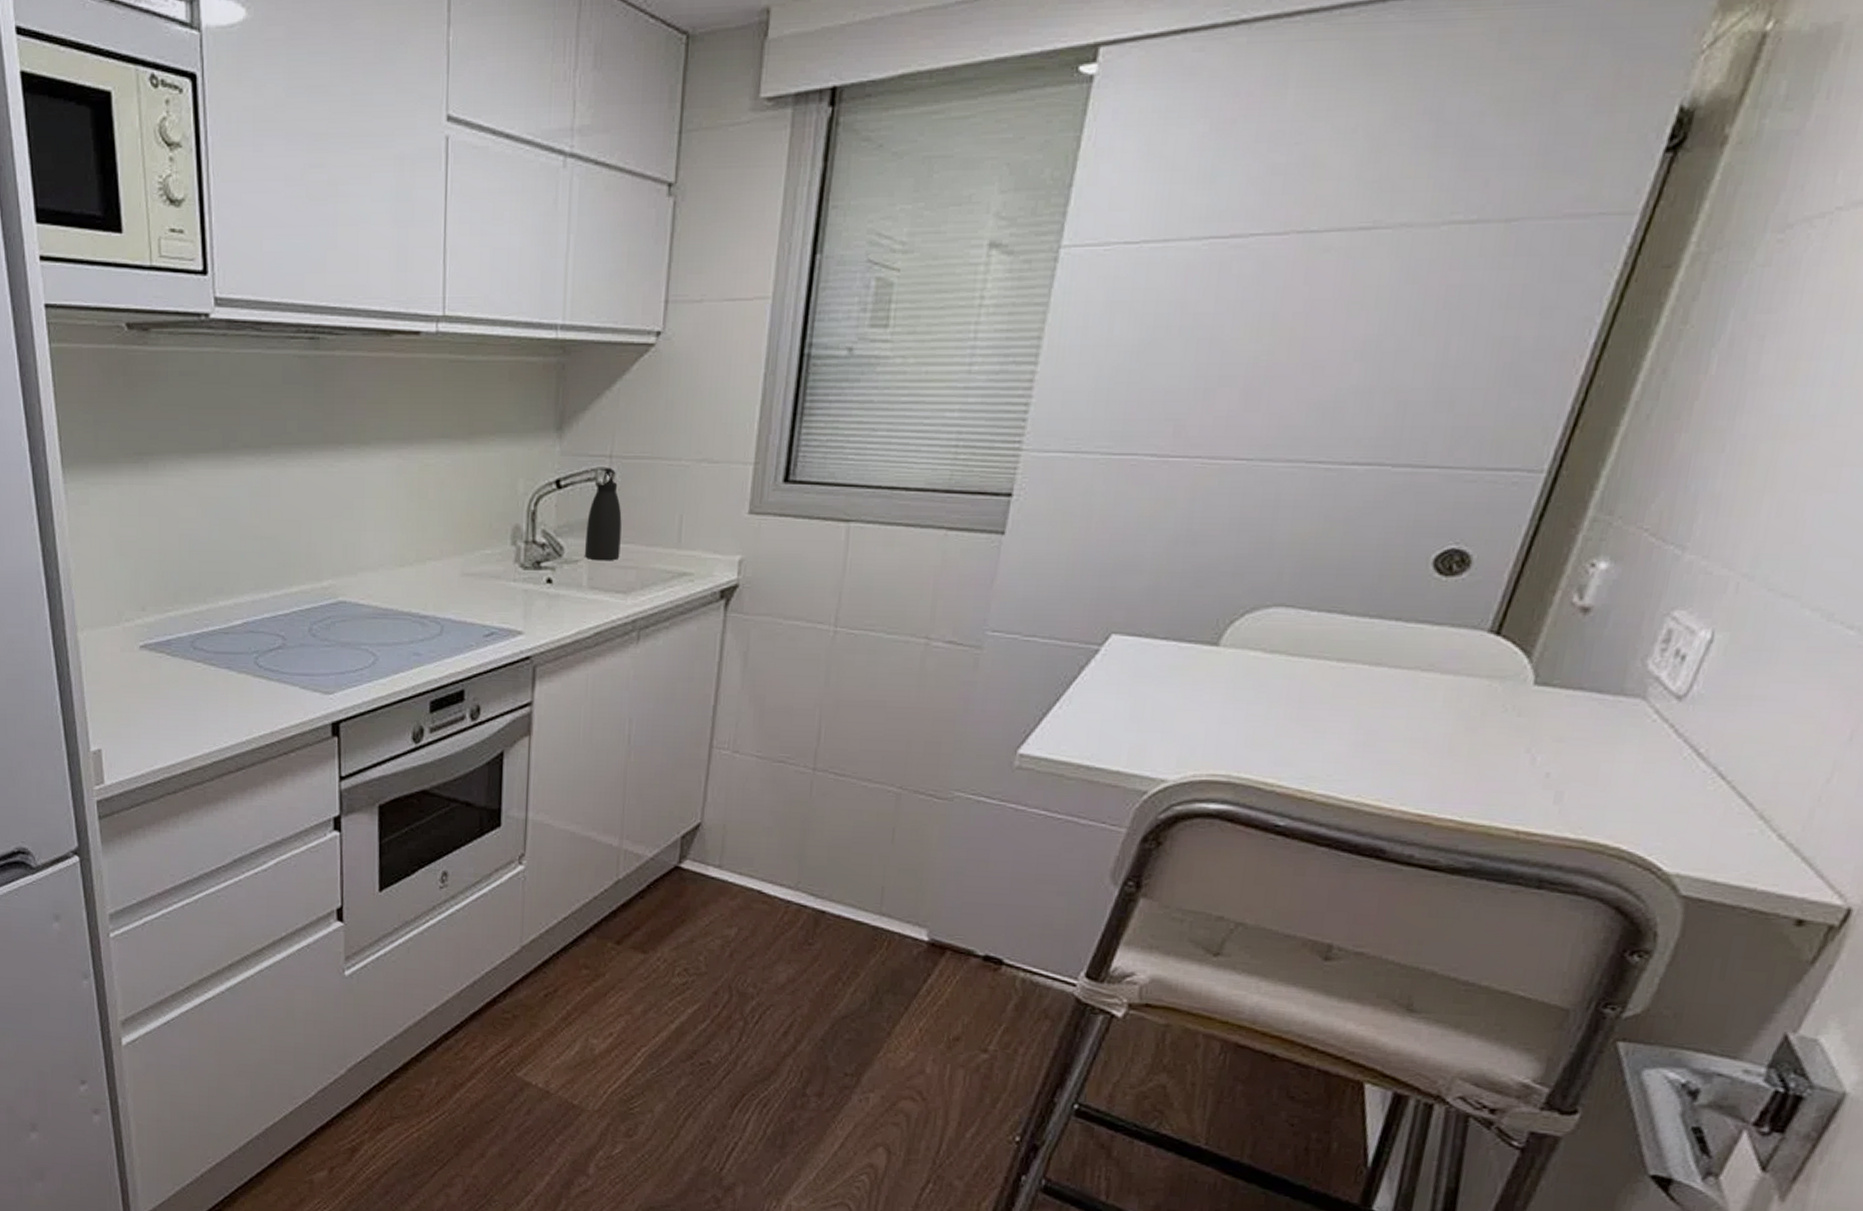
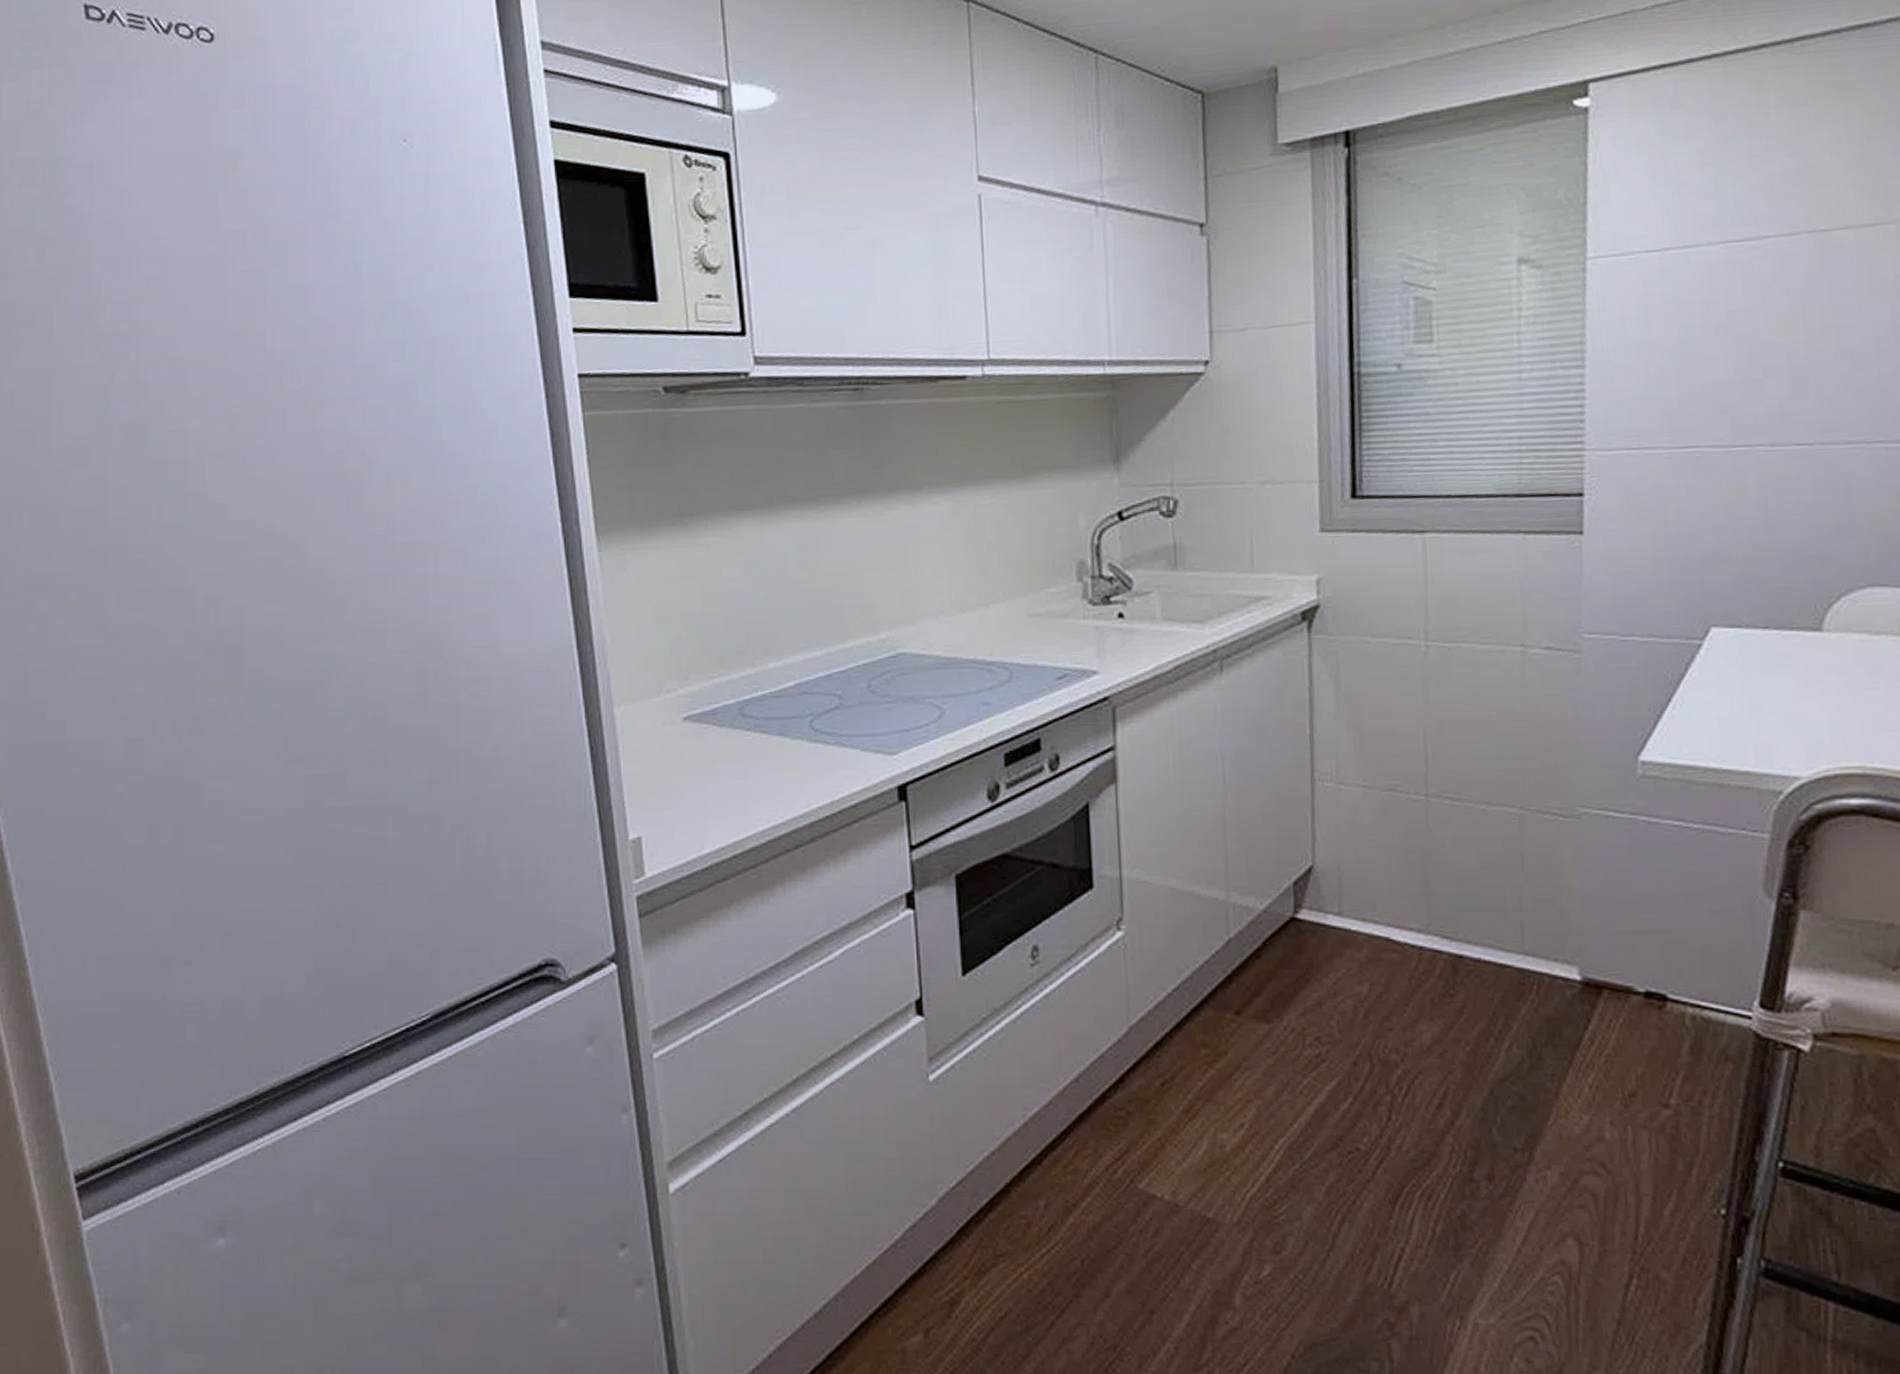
soap dispenser: present [584,468,622,561] -> none [1154,496,1192,591]

